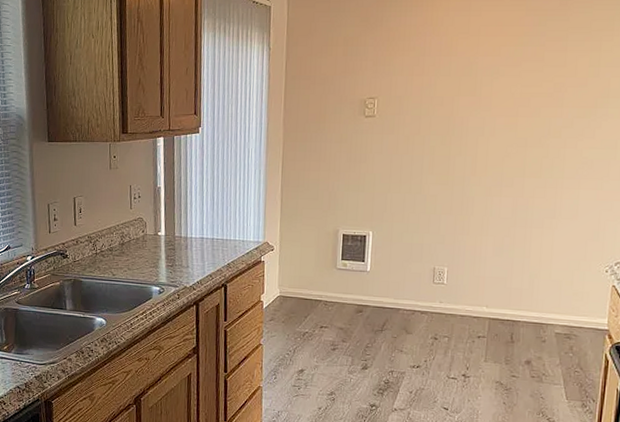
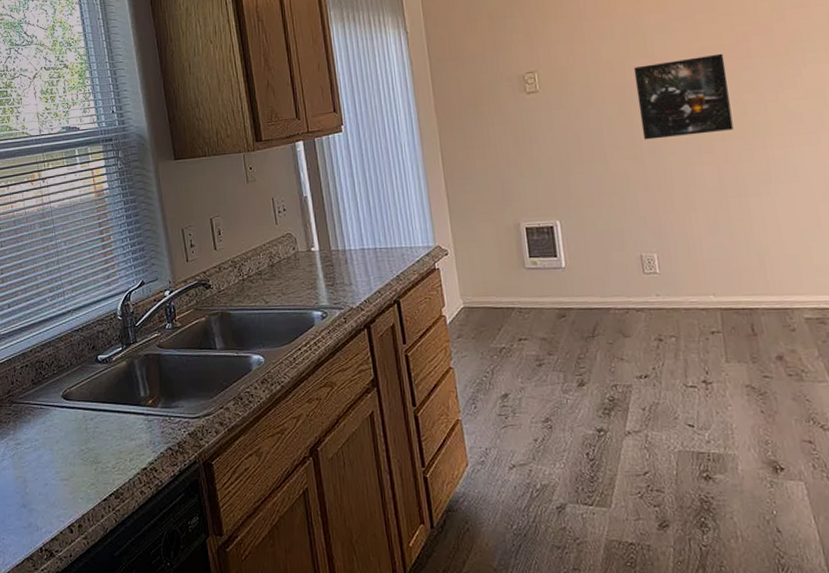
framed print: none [456,100,540,170] -> present [633,53,734,140]

